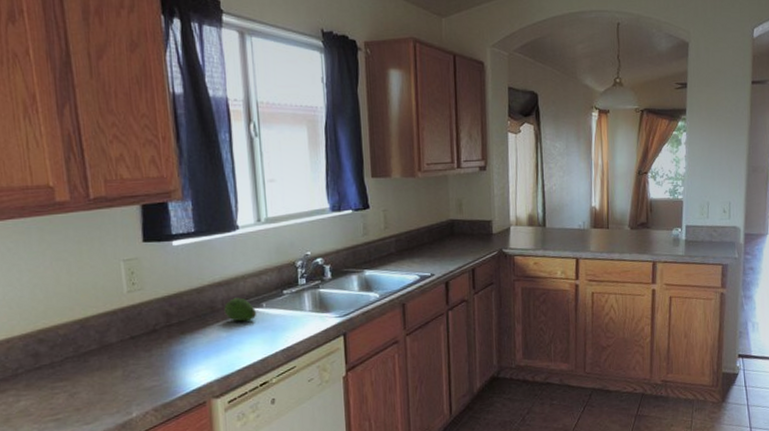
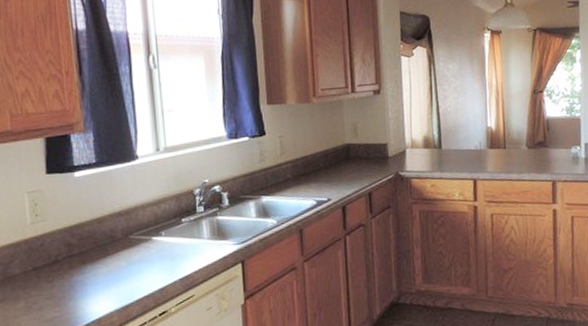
fruit: present [224,298,256,322] -> none [124,227,155,251]

